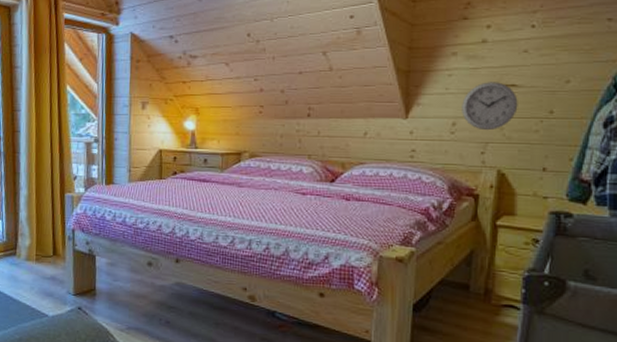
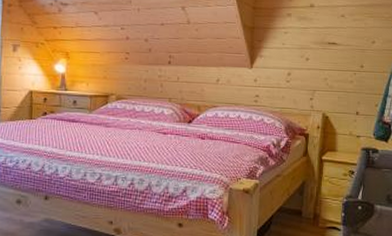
wall clock: present [462,82,518,131] -> none [295,39,338,81]

